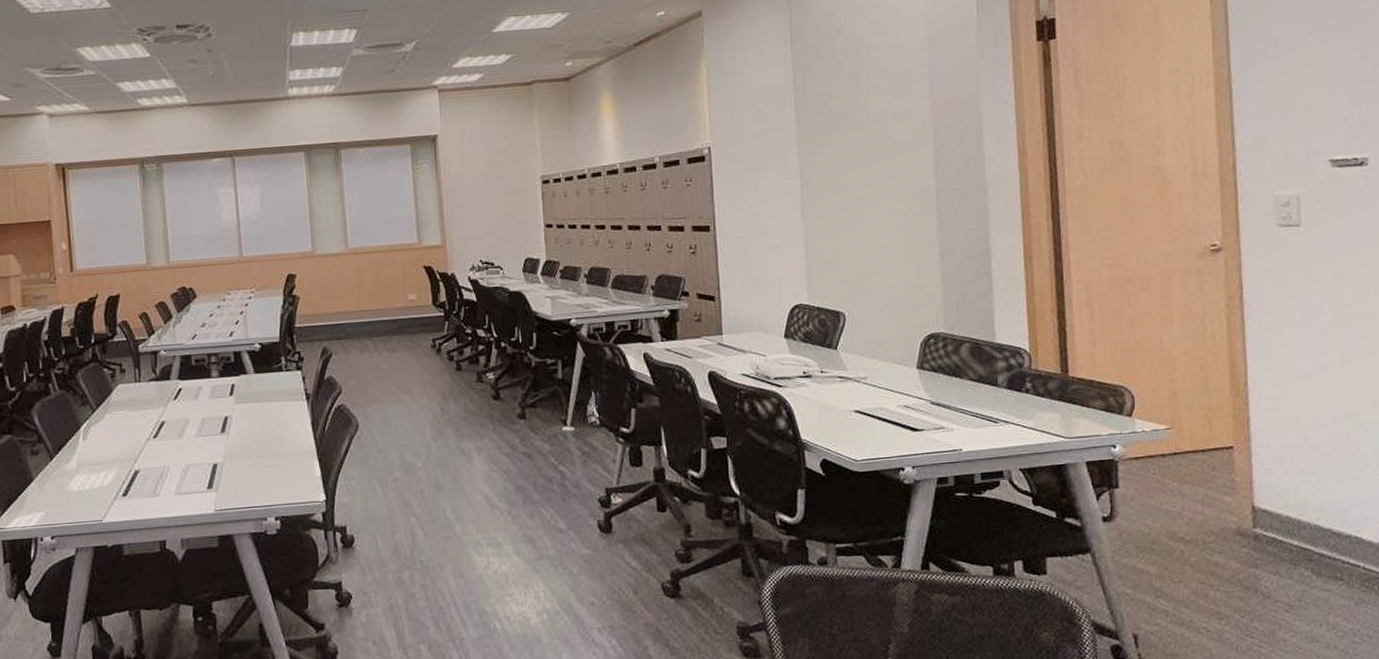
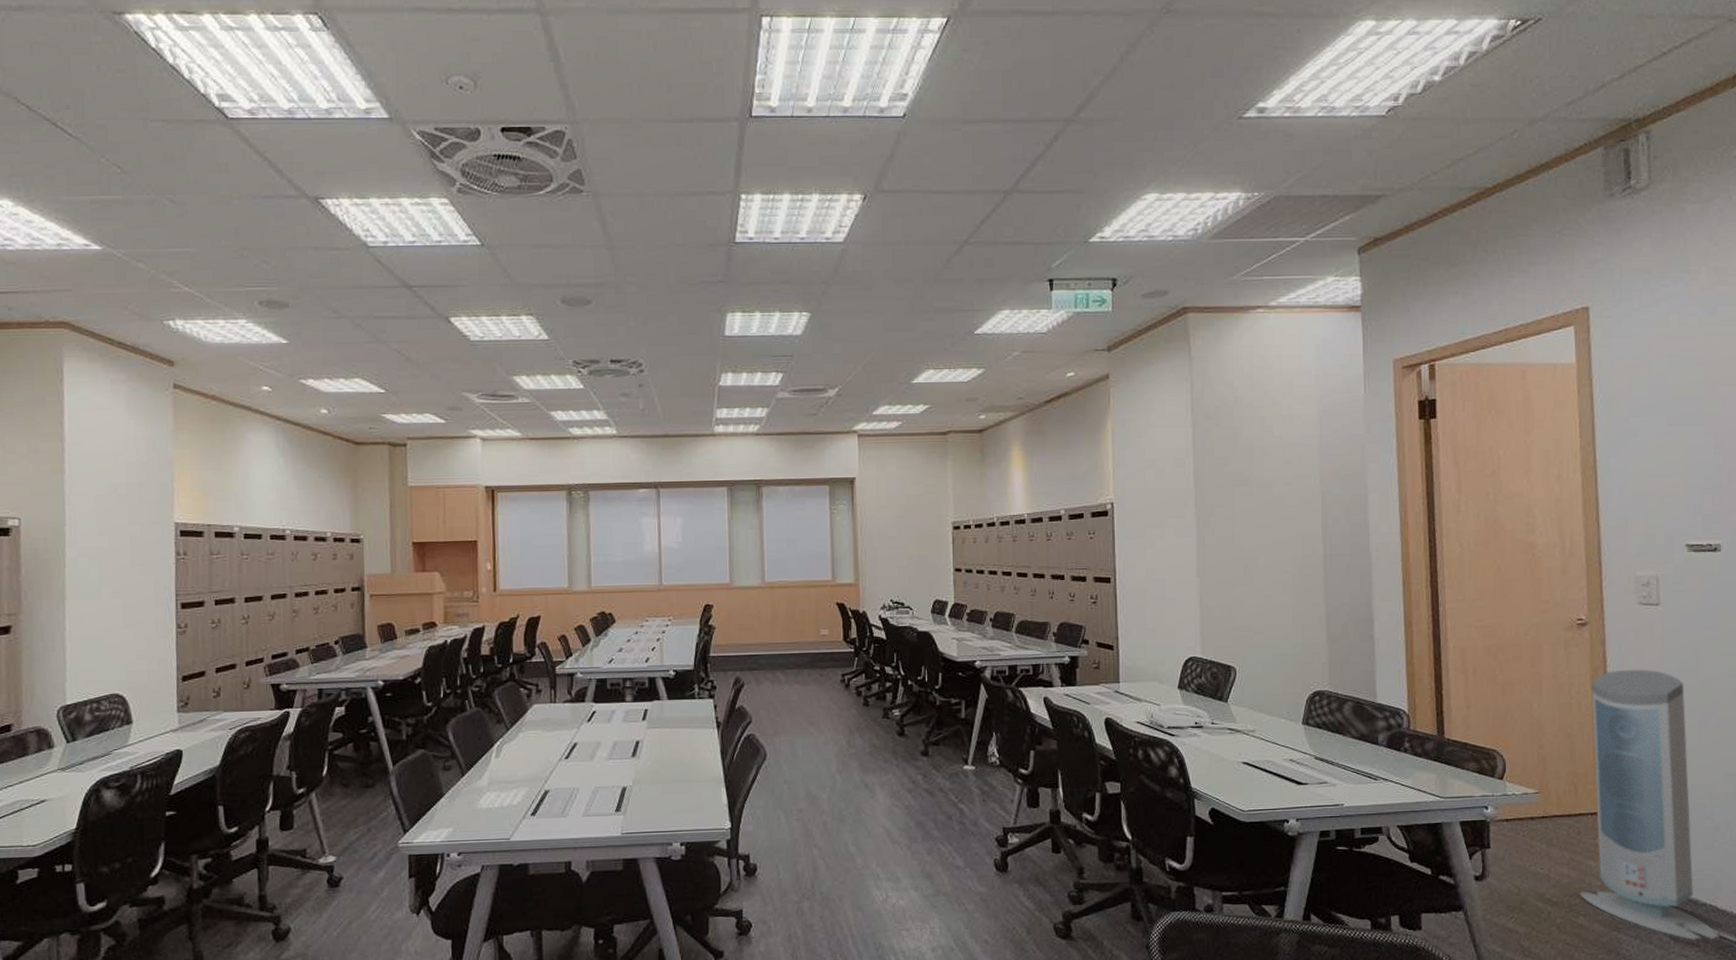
air purifier: none [1215,294,1365,574] -> present [1580,669,1720,941]

